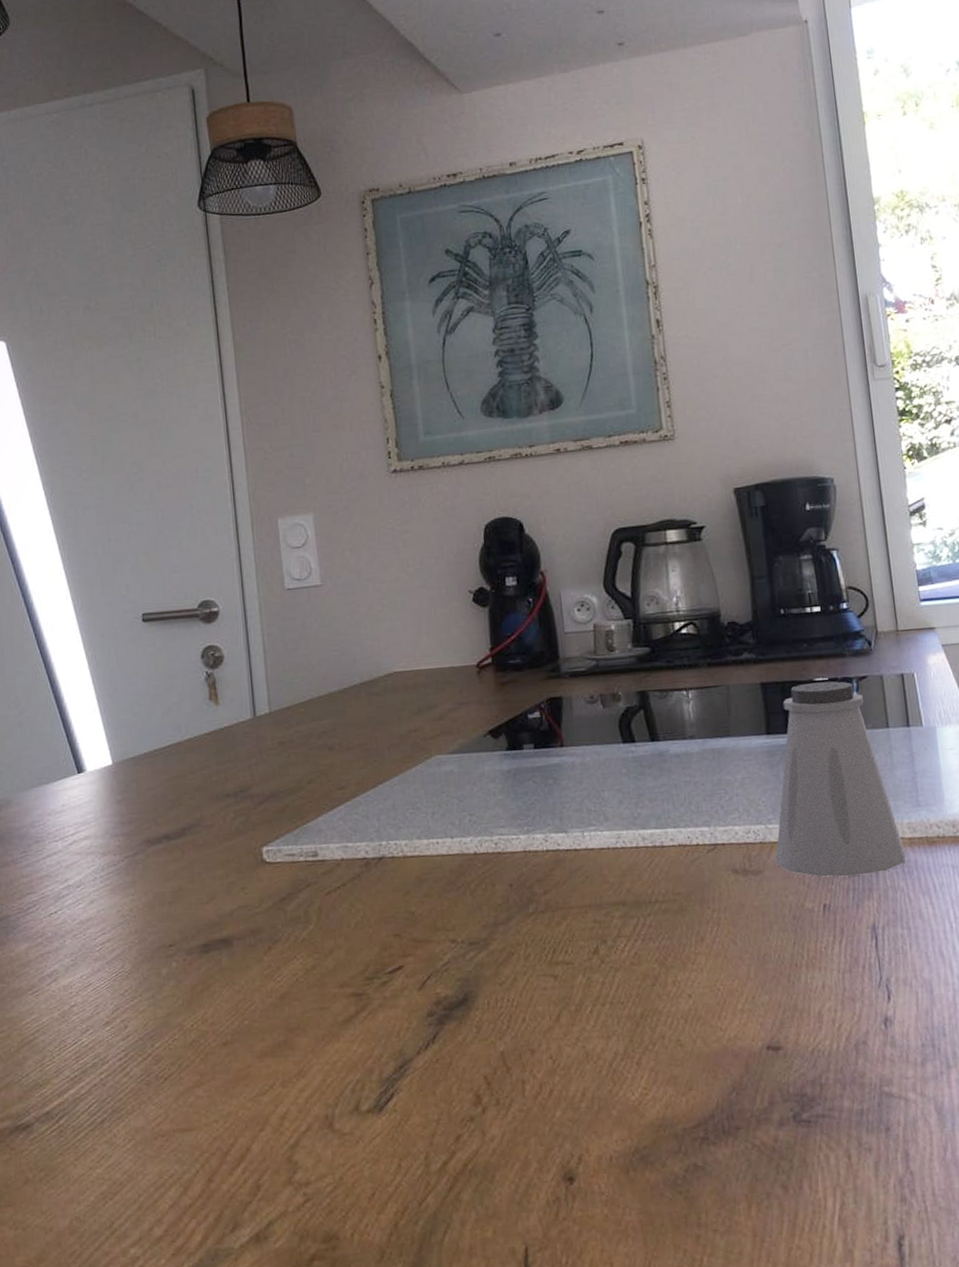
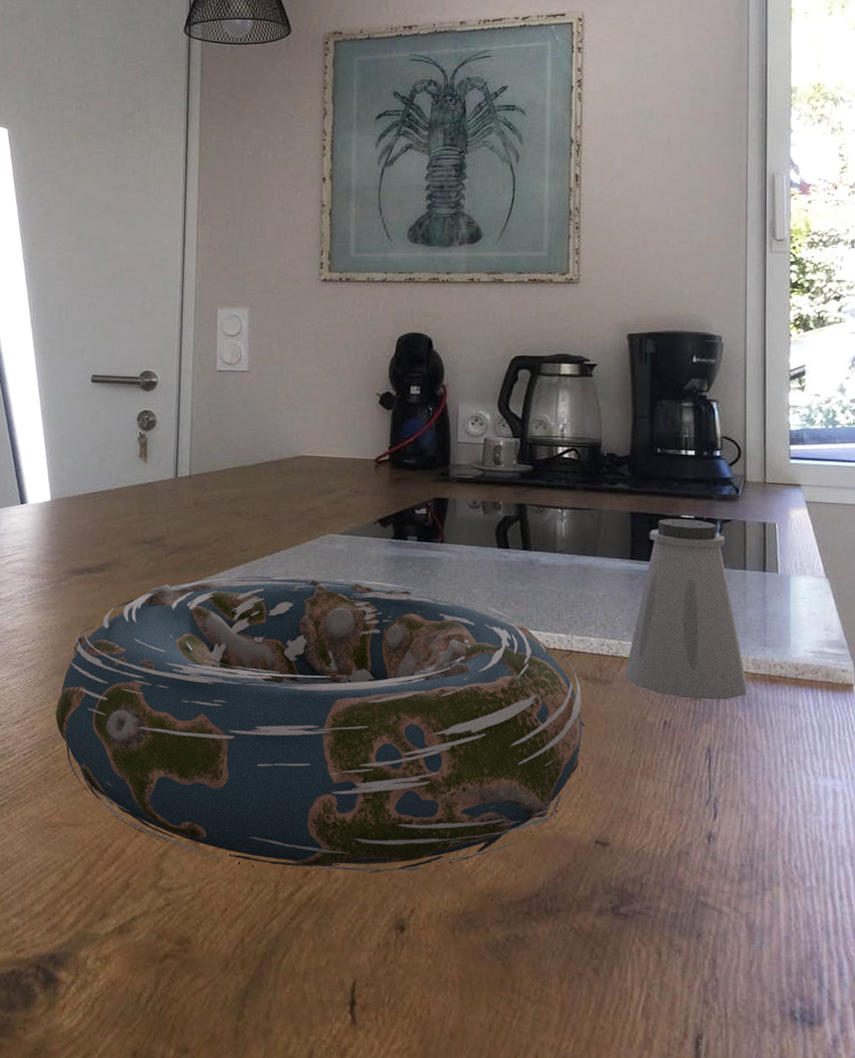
decorative bowl: none [150,800,744,1140] -> present [56,575,586,873]

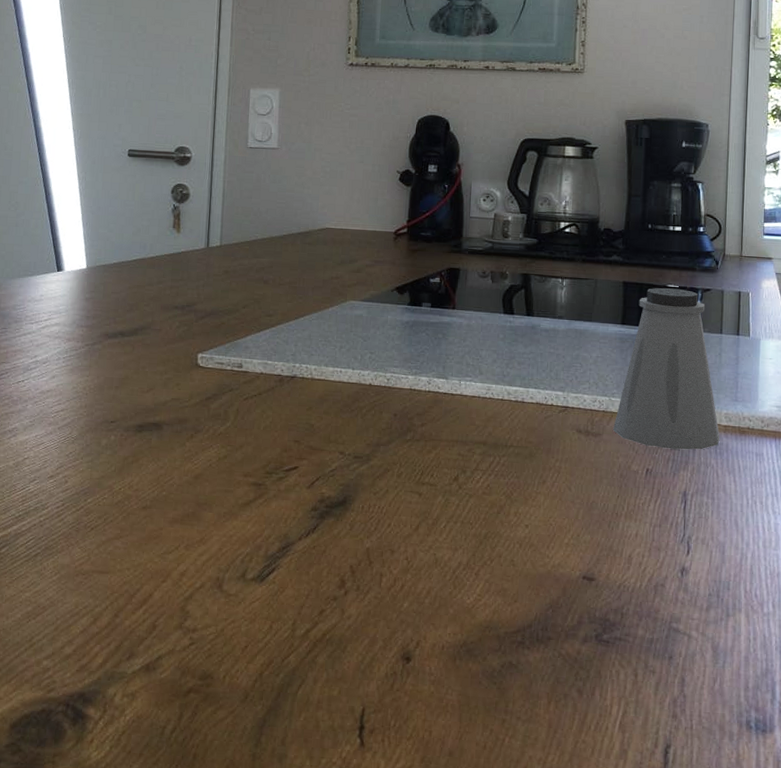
decorative bowl: present [56,575,586,873] -> none [88,339,578,610]

